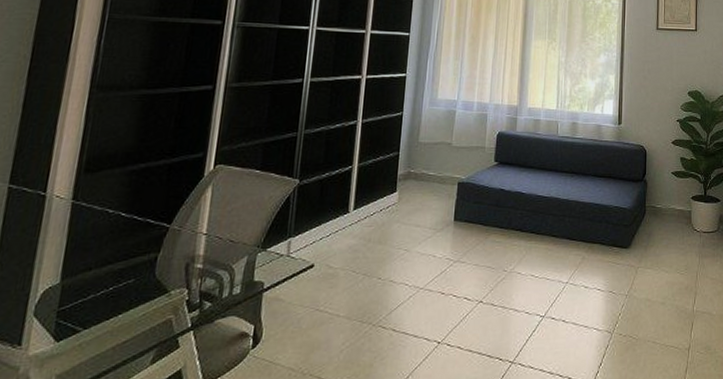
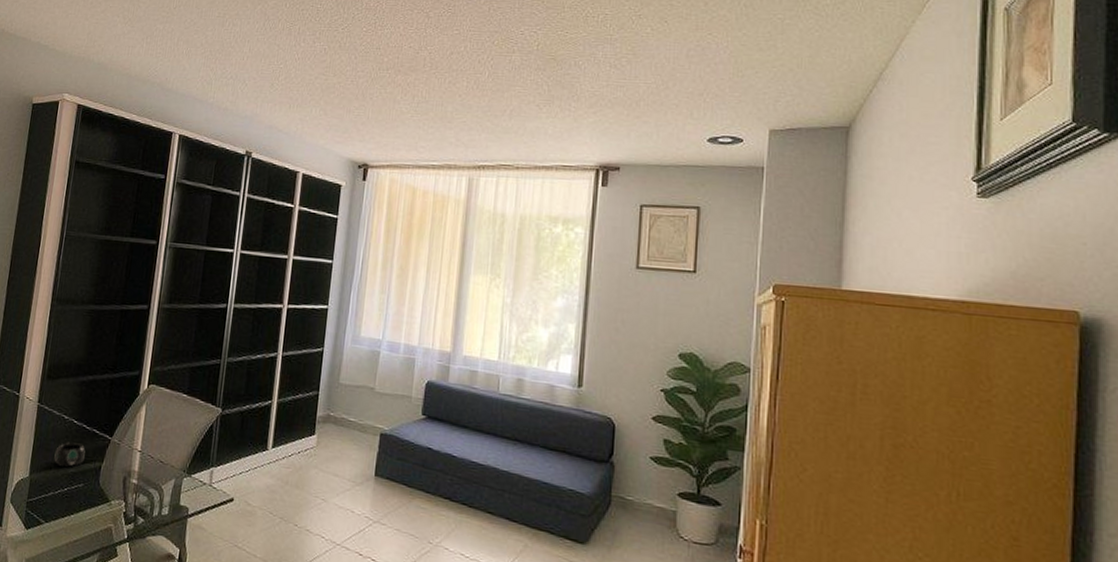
mug: none [95,237,137,264] -> present [54,442,85,467]

